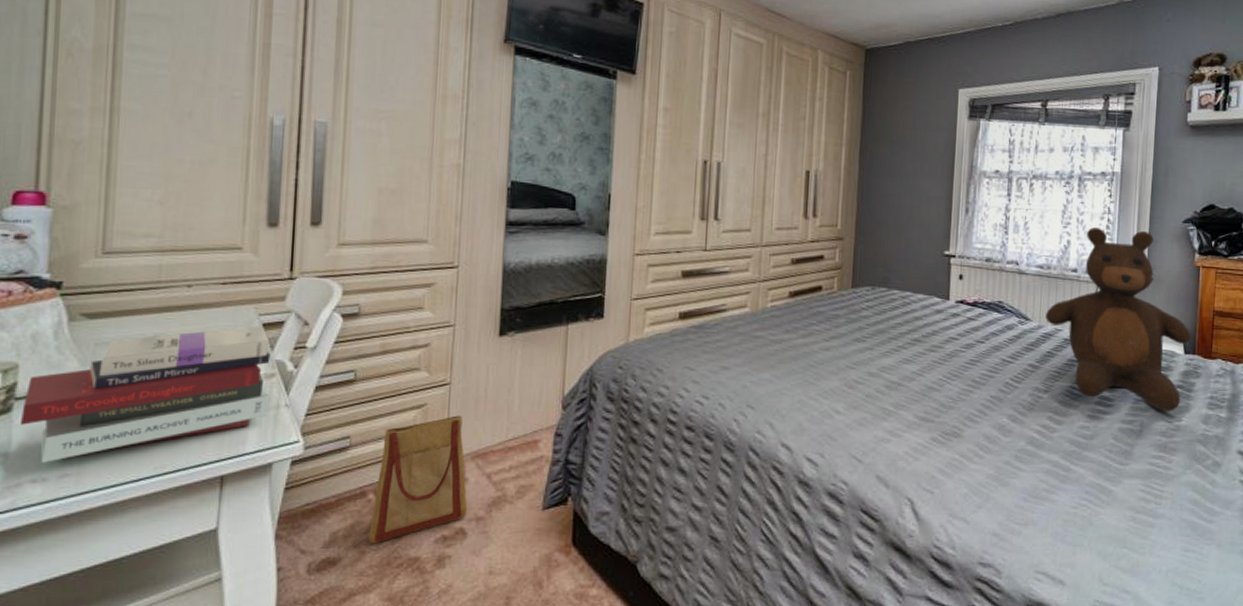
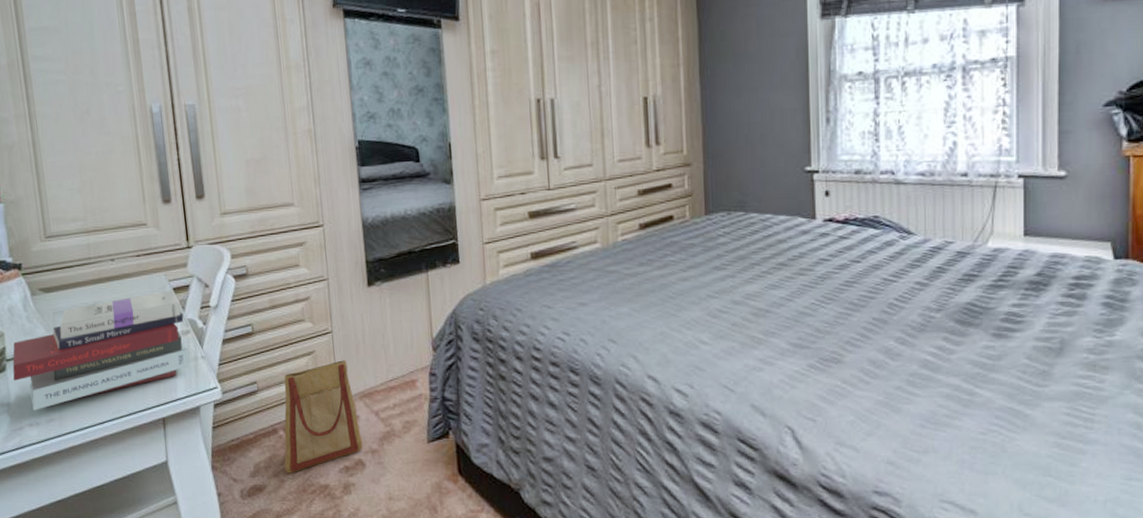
teddy bear: present [1045,226,1191,411] -> none [932,122,1122,326]

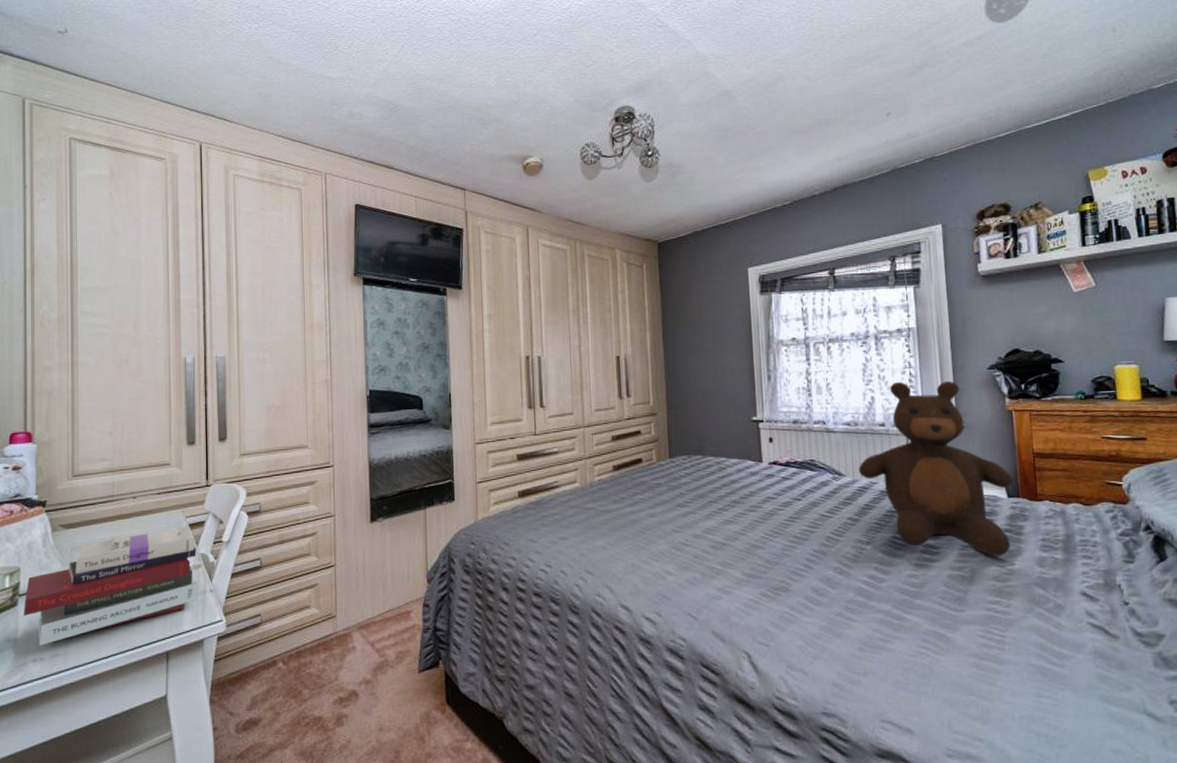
shopping bag: present [284,360,363,474] -> none [281,592,358,706]
teddy bear: none [932,122,1122,326] -> present [859,381,1013,556]

